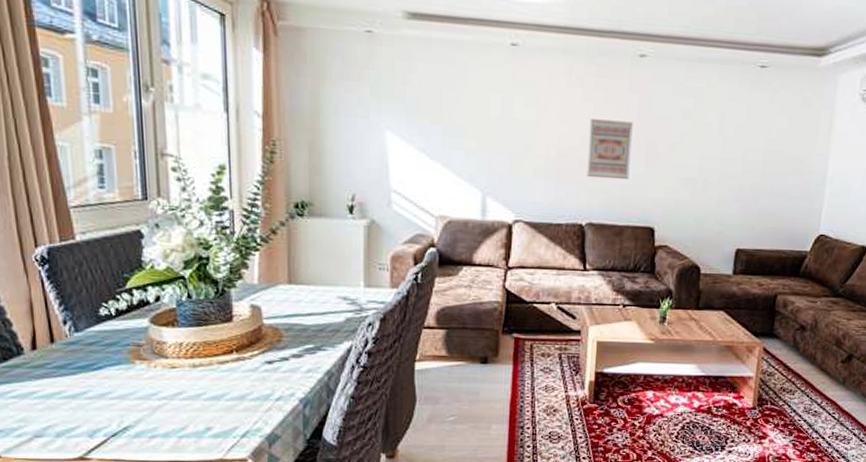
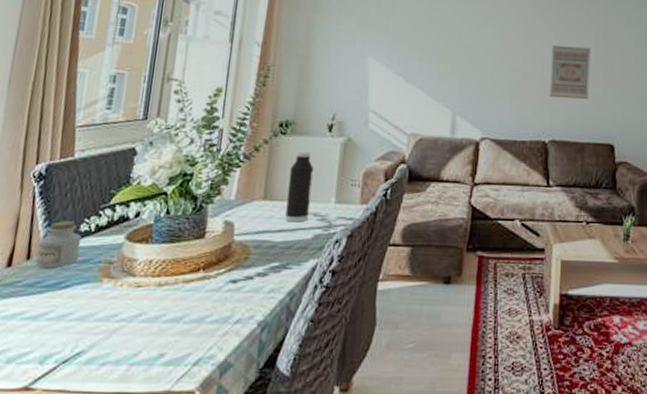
jar: none [59,305,105,352] -> present [35,221,82,269]
water bottle: none [313,233,339,306] -> present [285,150,314,223]

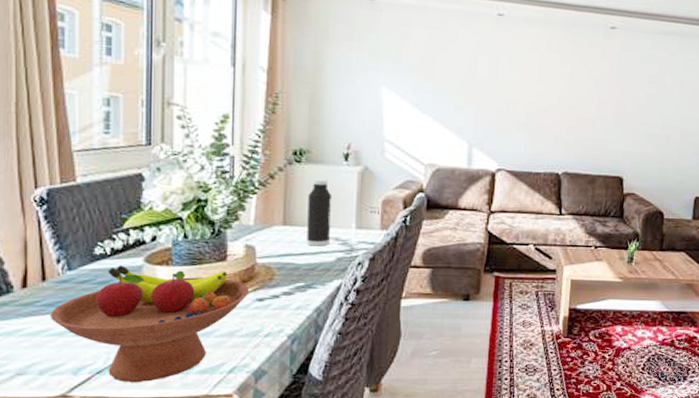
fruit bowl: none [27,243,225,375] -> present [50,265,250,383]
jar: present [35,221,82,269] -> none [52,244,97,290]
wall art: present [549,45,591,100] -> none [563,80,605,135]

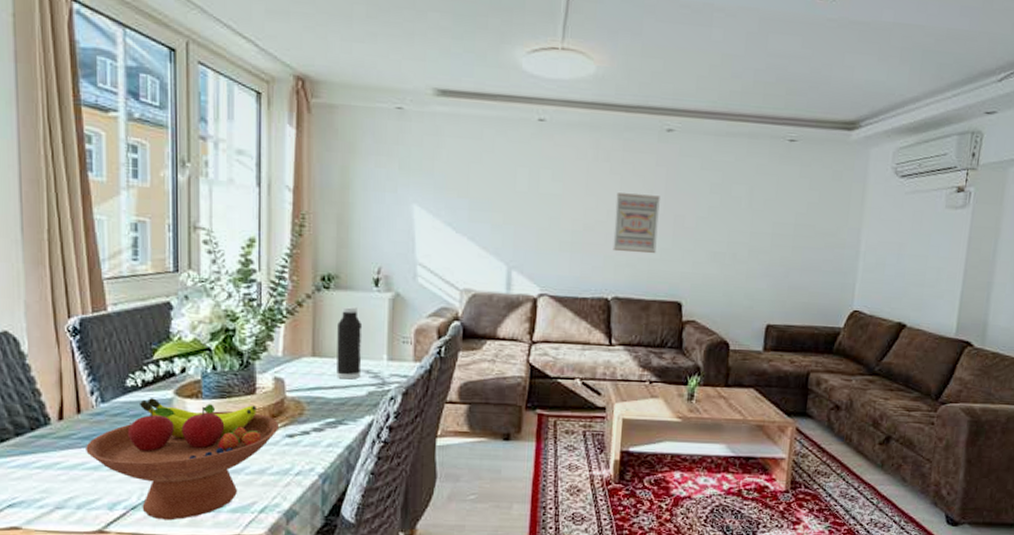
wall art: none [563,80,605,135] -> present [613,193,660,254]

